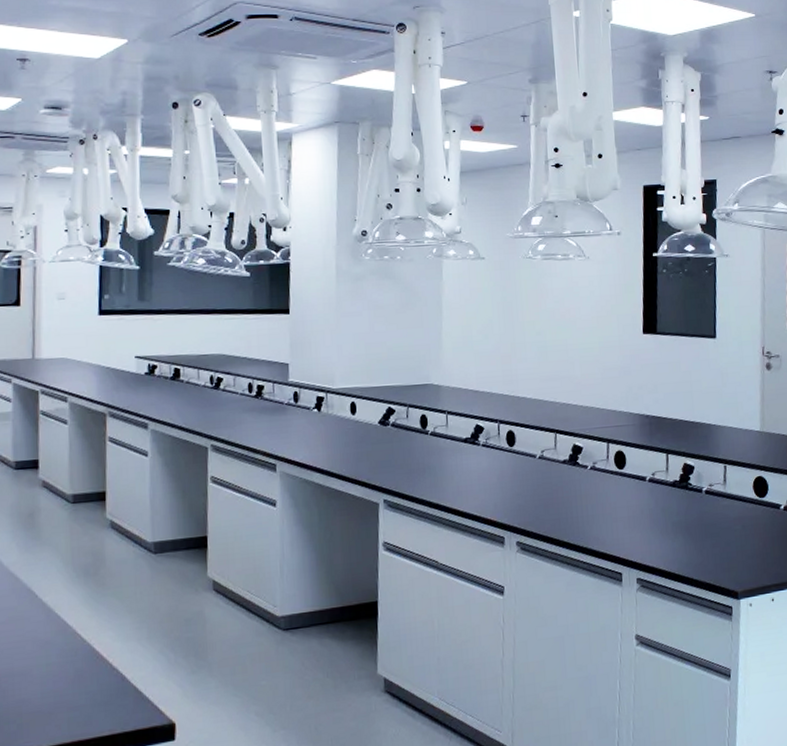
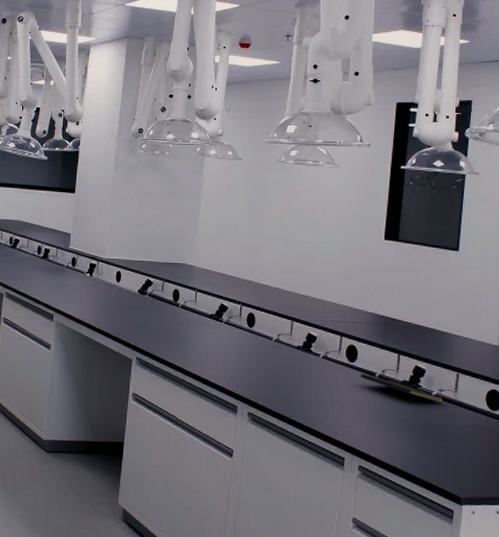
notepad: none [631,479,714,505] -> present [361,374,444,405]

